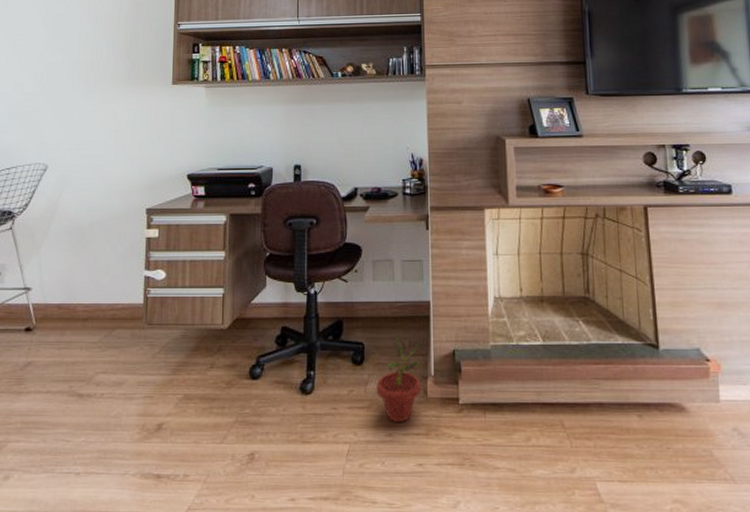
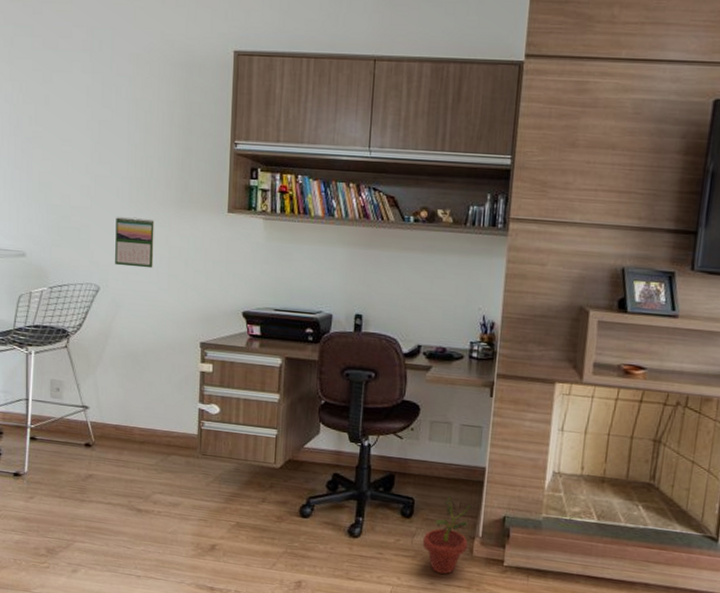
calendar: none [64,97,103,143] -> present [115,216,154,269]

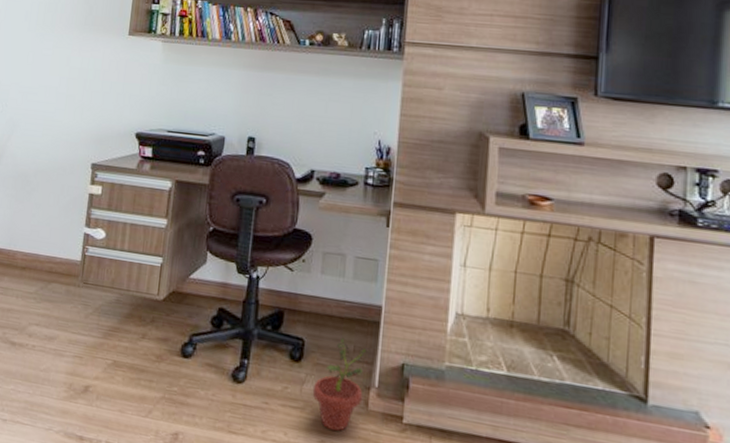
calendar: present [115,216,154,269] -> none [16,38,58,89]

